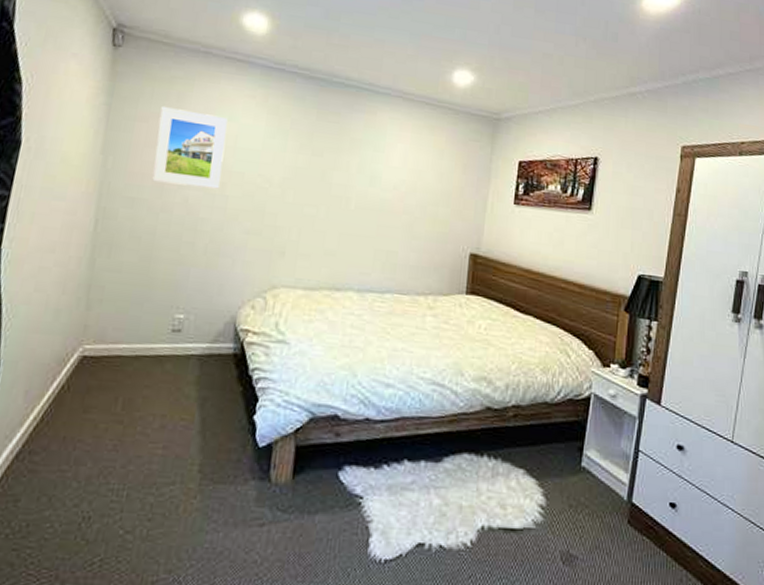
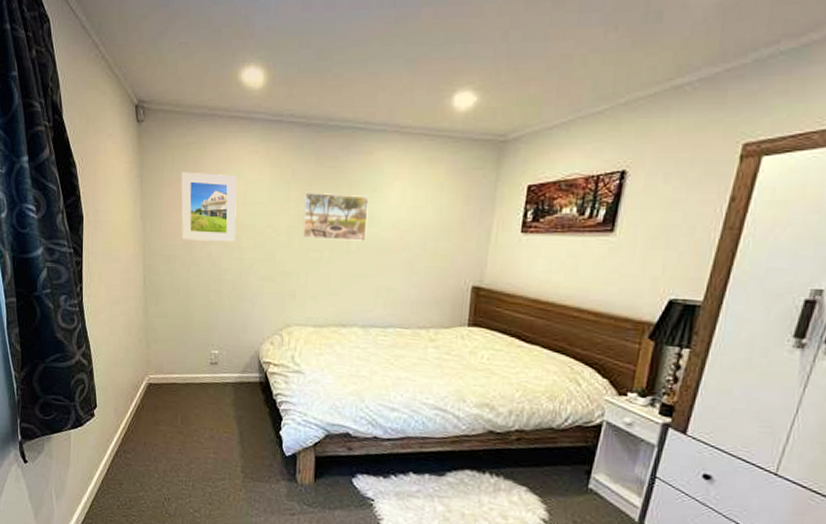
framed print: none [297,143,371,200] -> present [302,191,369,241]

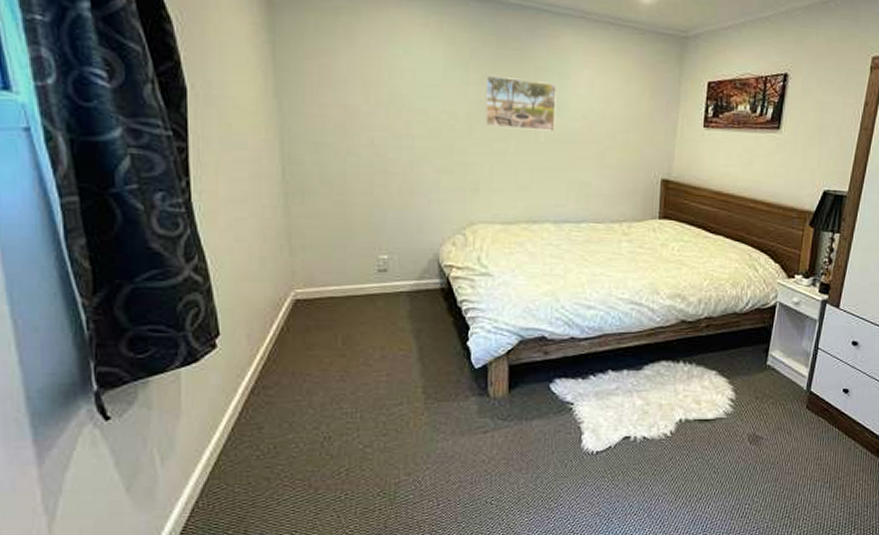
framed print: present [180,171,237,242] -> none [330,40,405,128]

